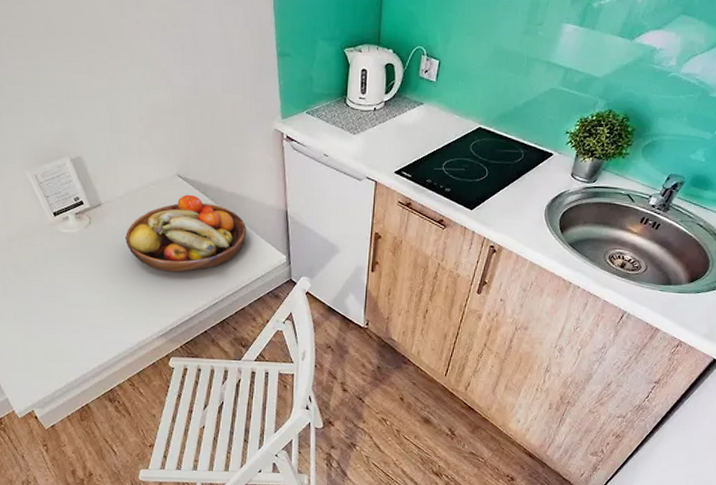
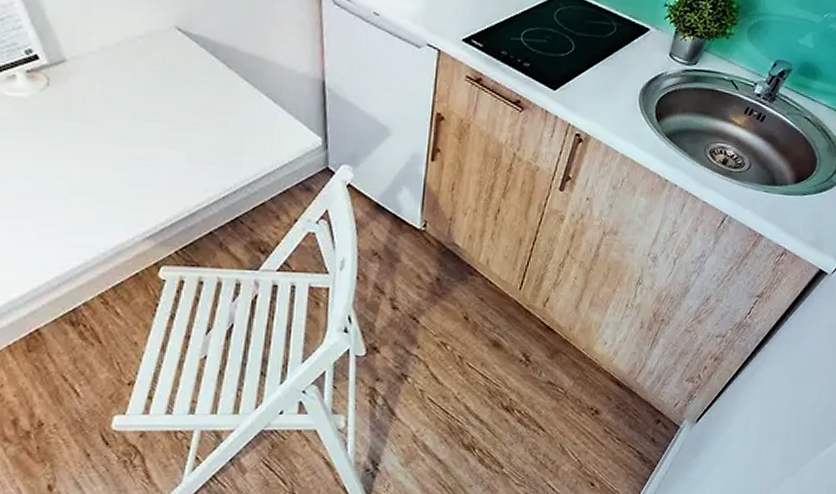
fruit bowl: present [125,194,247,272] -> none [99,53,271,155]

